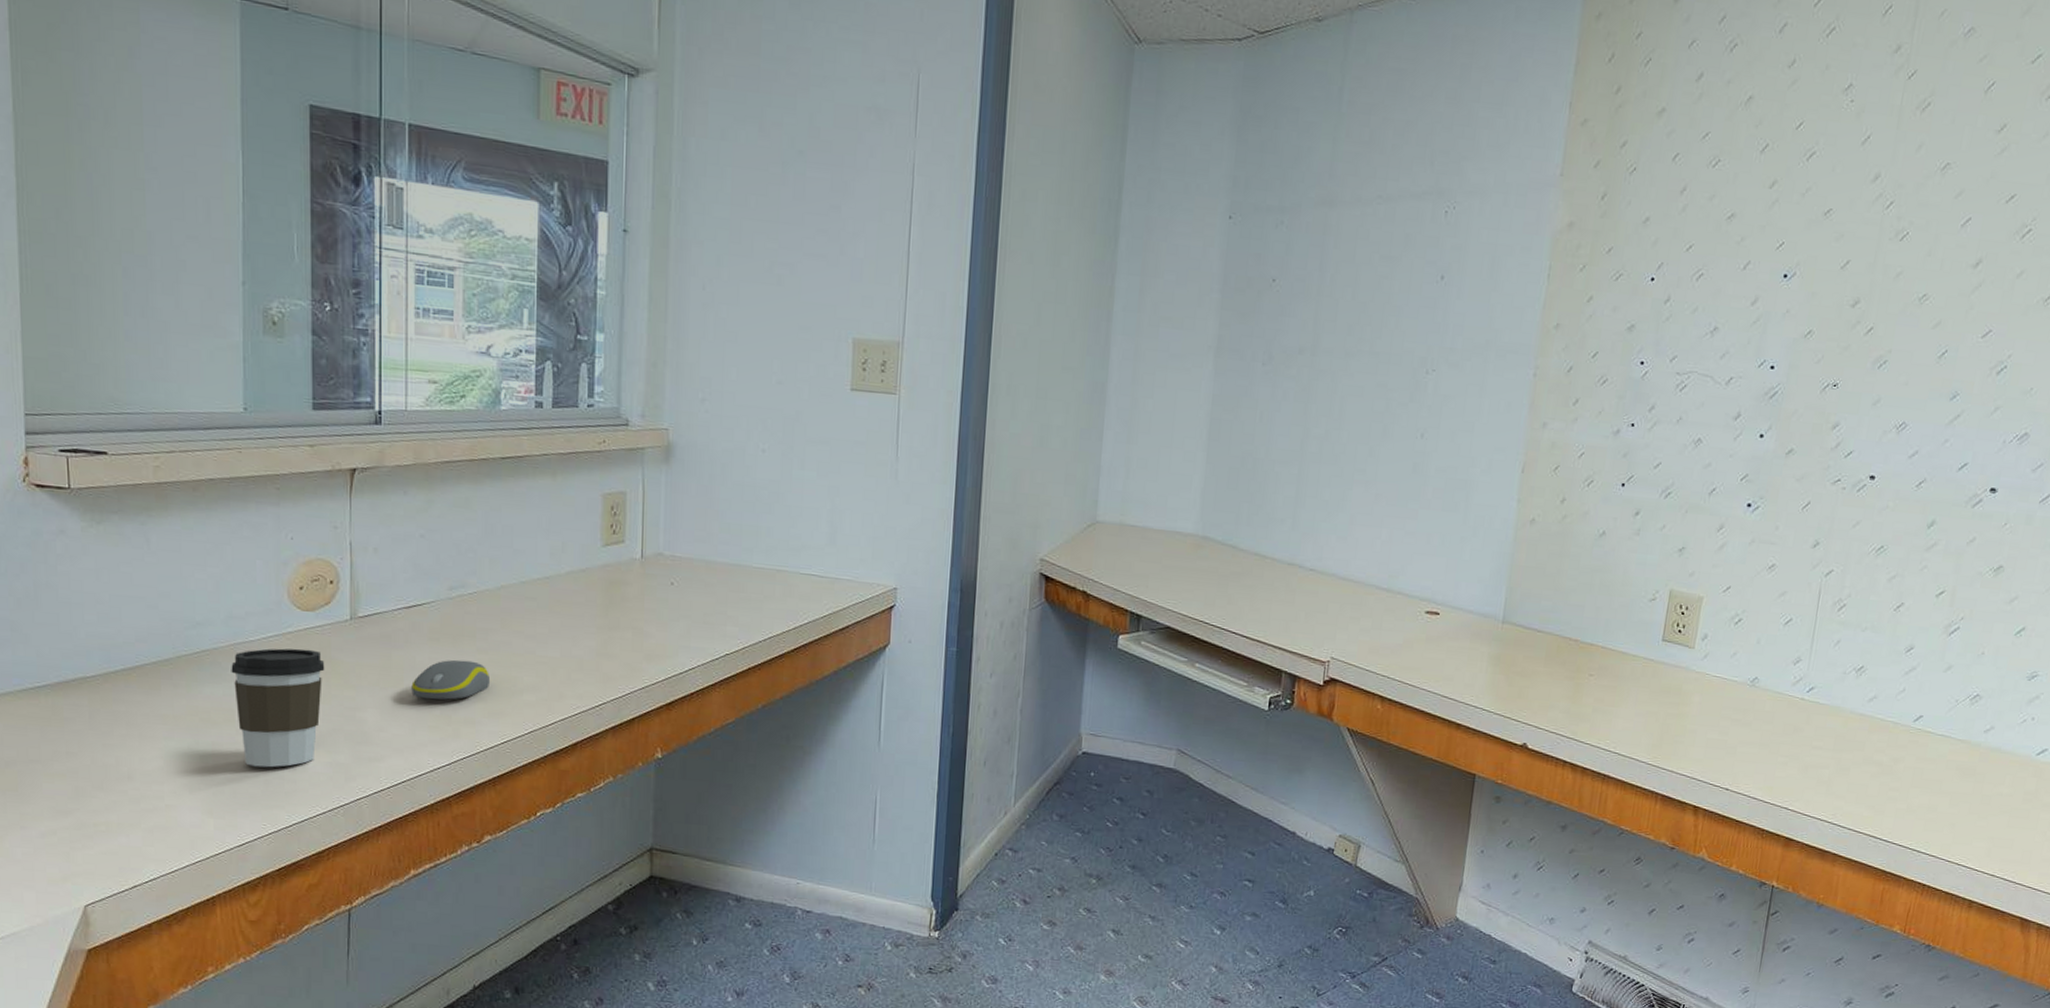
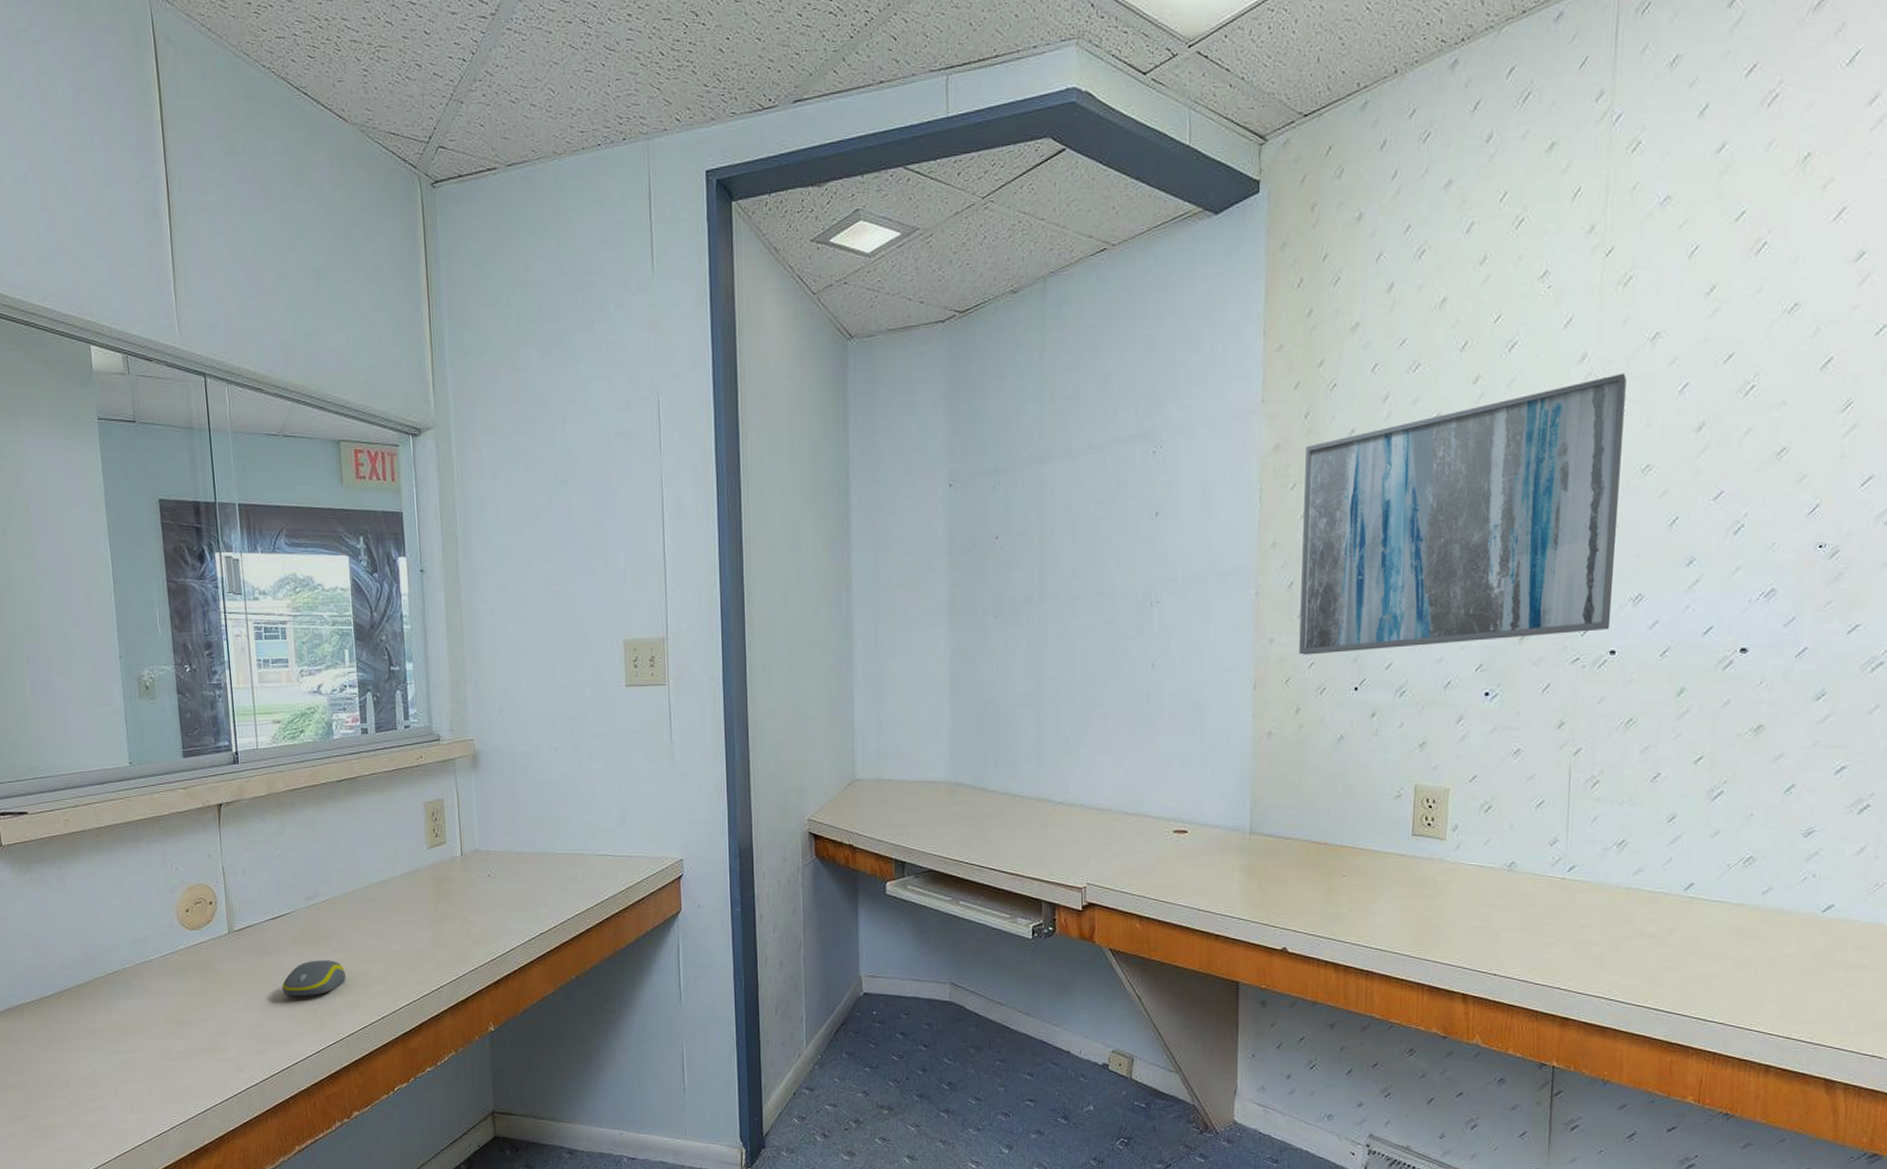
coffee cup: present [231,648,325,768] -> none [137,962,212,1067]
wall art: none [1570,198,1915,455] -> present [1299,373,1627,655]

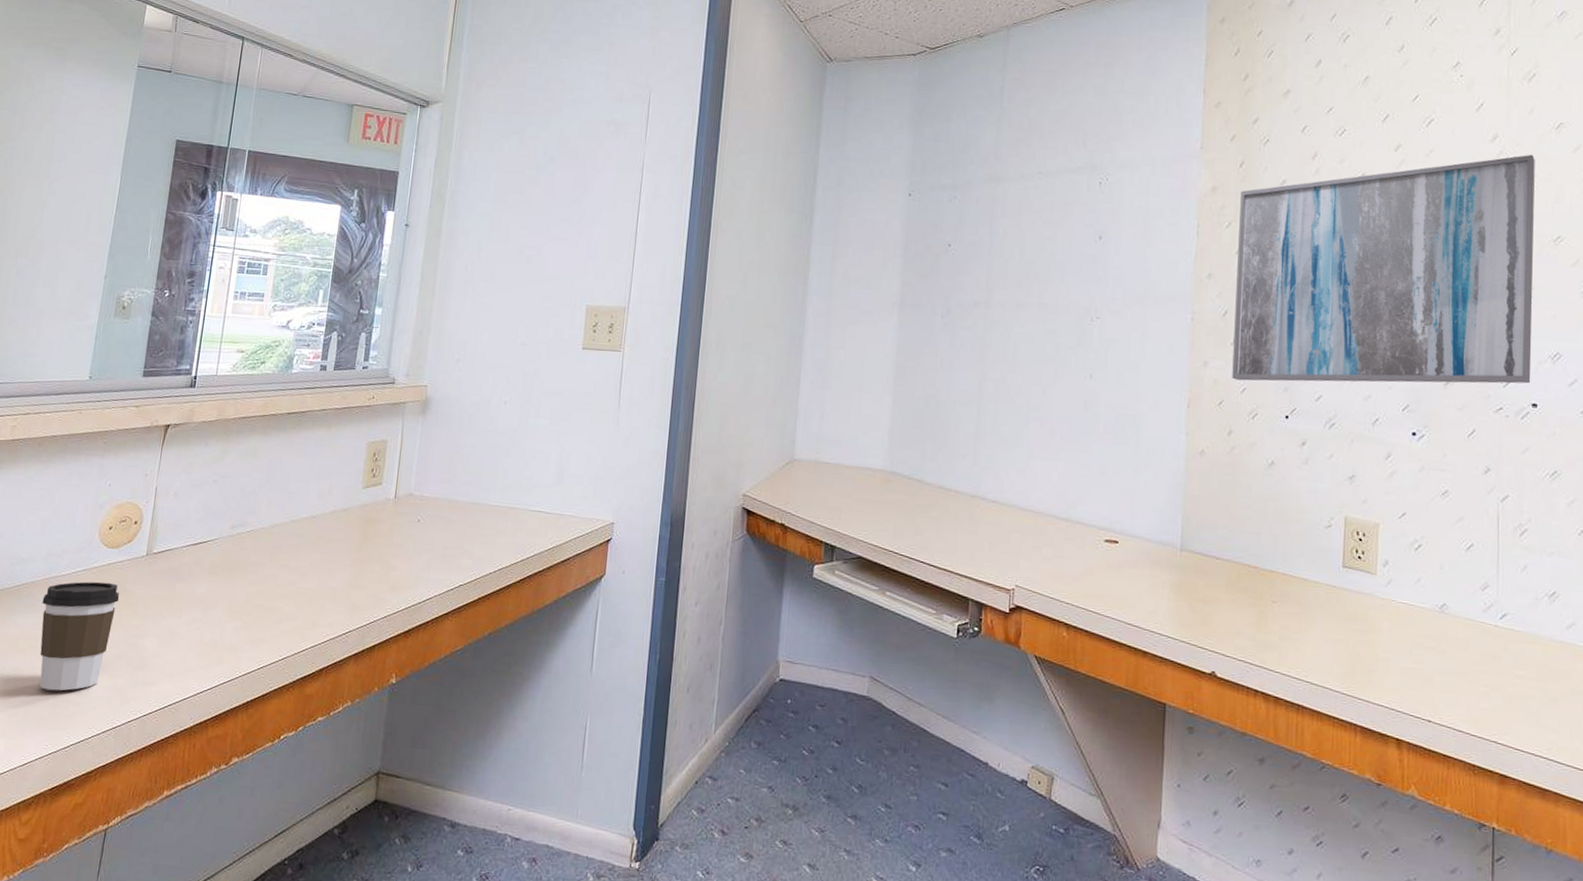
coffee cup: none [137,962,212,1067] -> present [40,581,120,691]
computer mouse: present [282,960,346,996] -> none [187,591,255,628]

